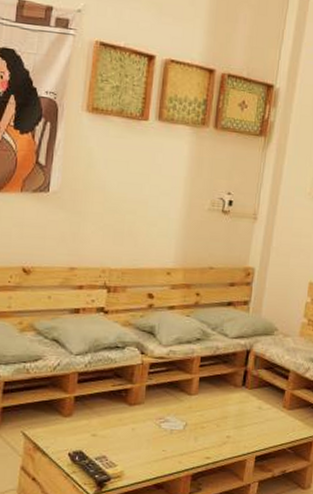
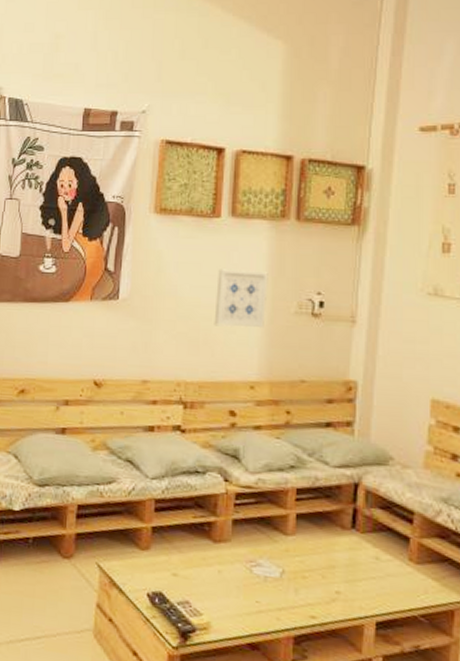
wall art: none [138,168,188,223] -> present [214,269,268,329]

